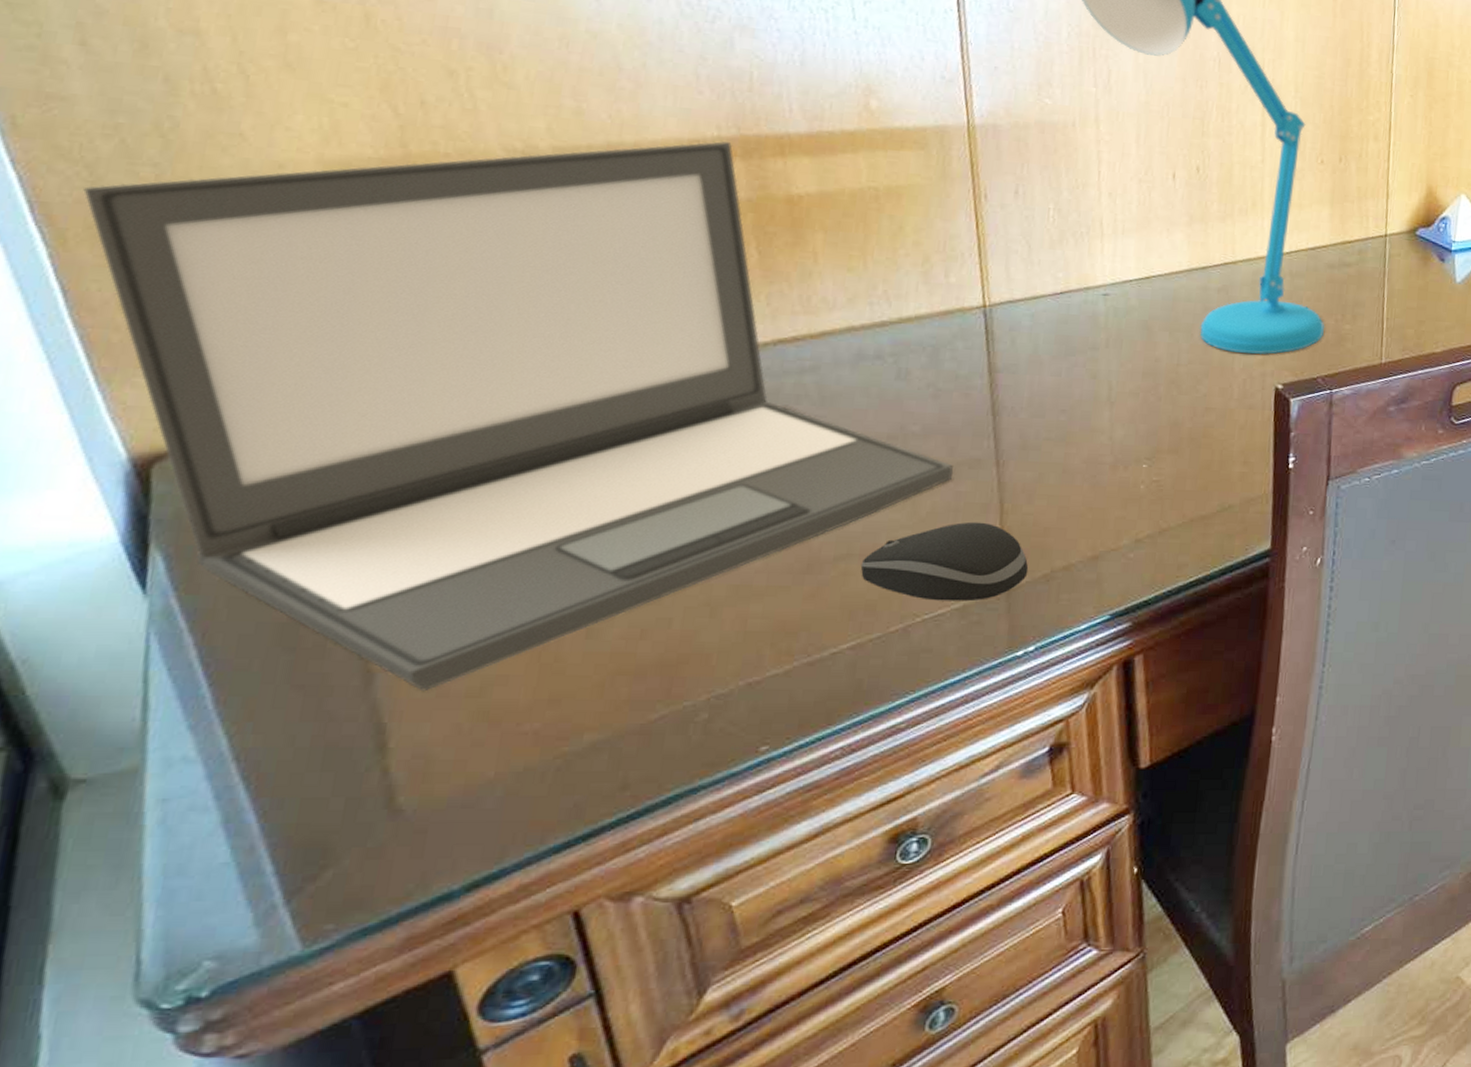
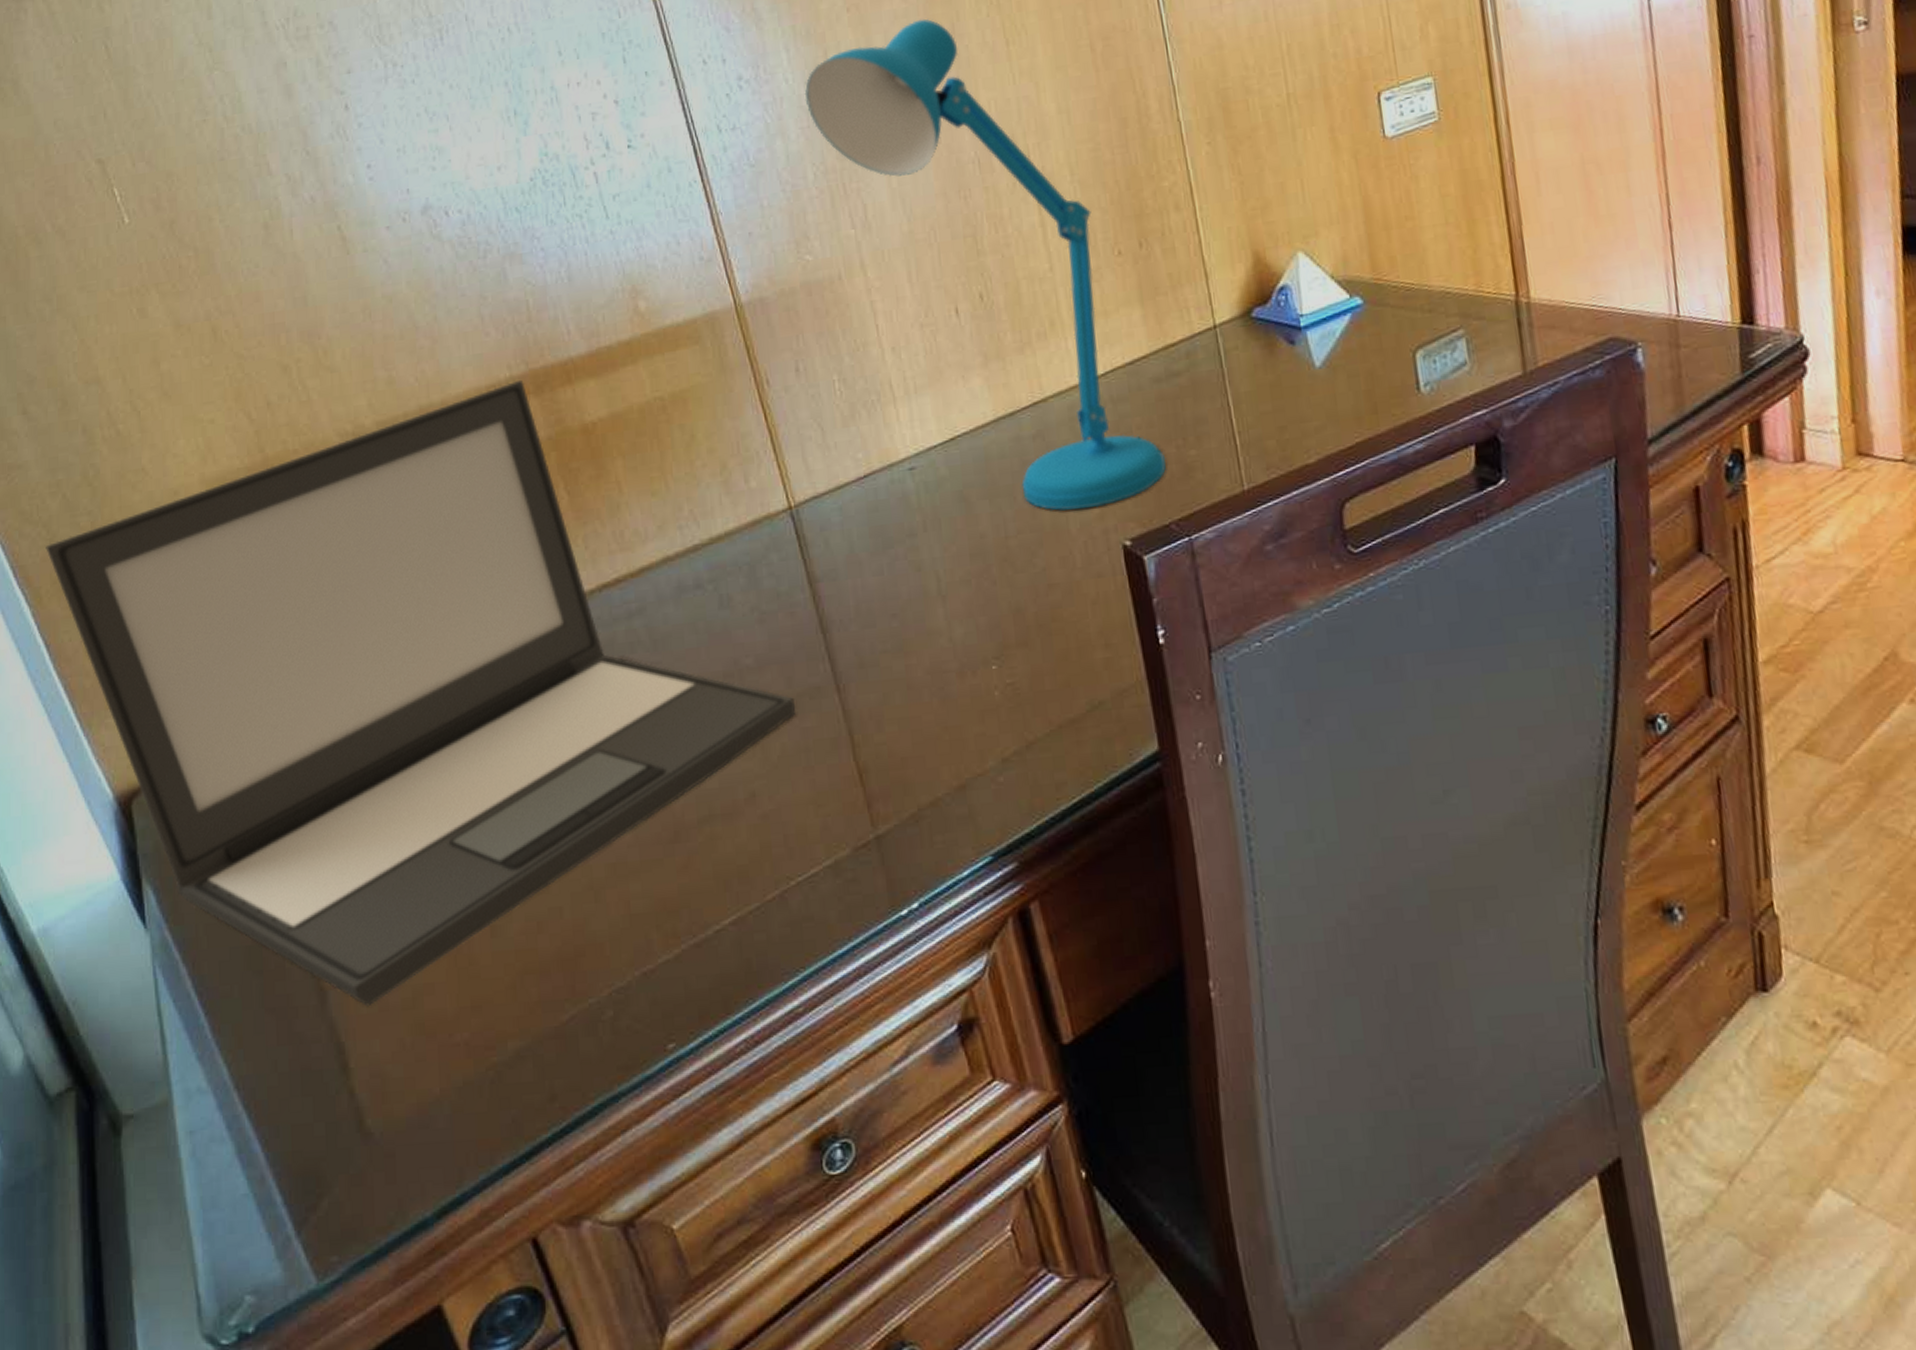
computer mouse: present [860,521,1029,602] -> none [724,760,895,859]

